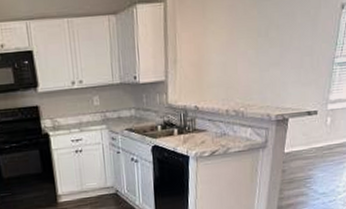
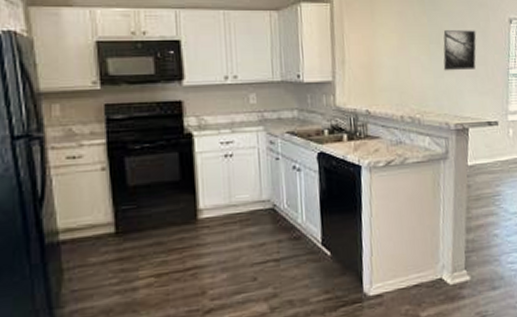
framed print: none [269,19,306,64] -> present [443,30,476,71]

